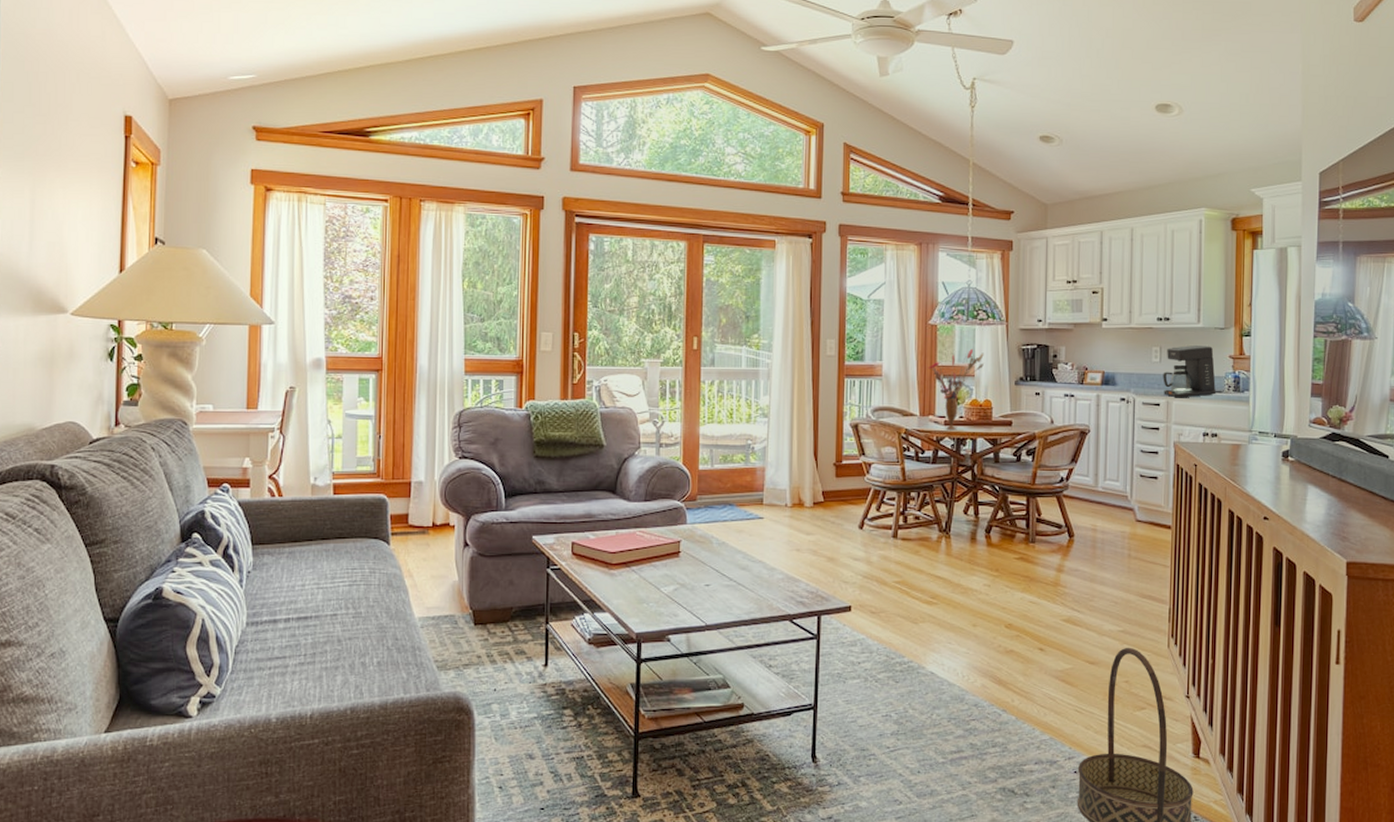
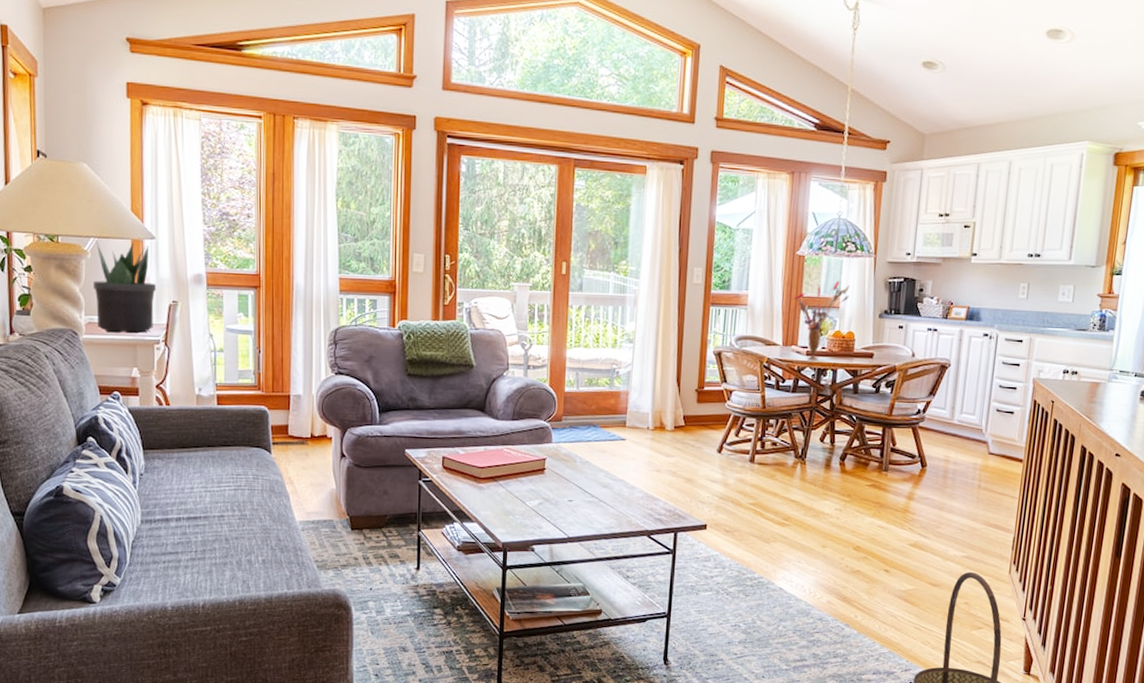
planter: none [207,326,273,421] -> present [94,240,156,333]
coffee maker: present [1163,345,1217,398] -> none [1027,283,1082,335]

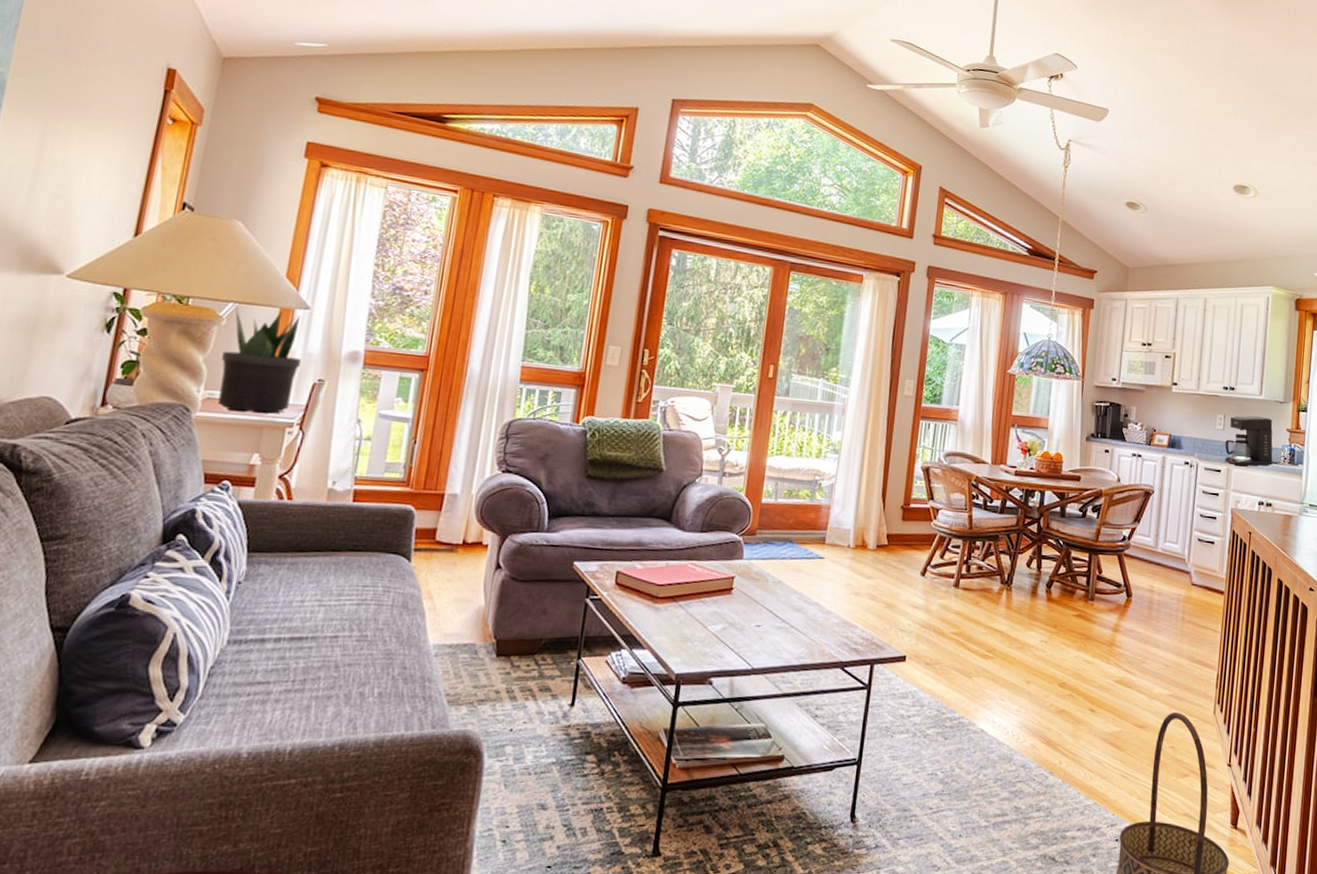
bouquet: present [793,280,850,361] -> none [1003,401,1059,482]
coffee maker: none [1027,283,1082,335] -> present [1225,415,1273,466]

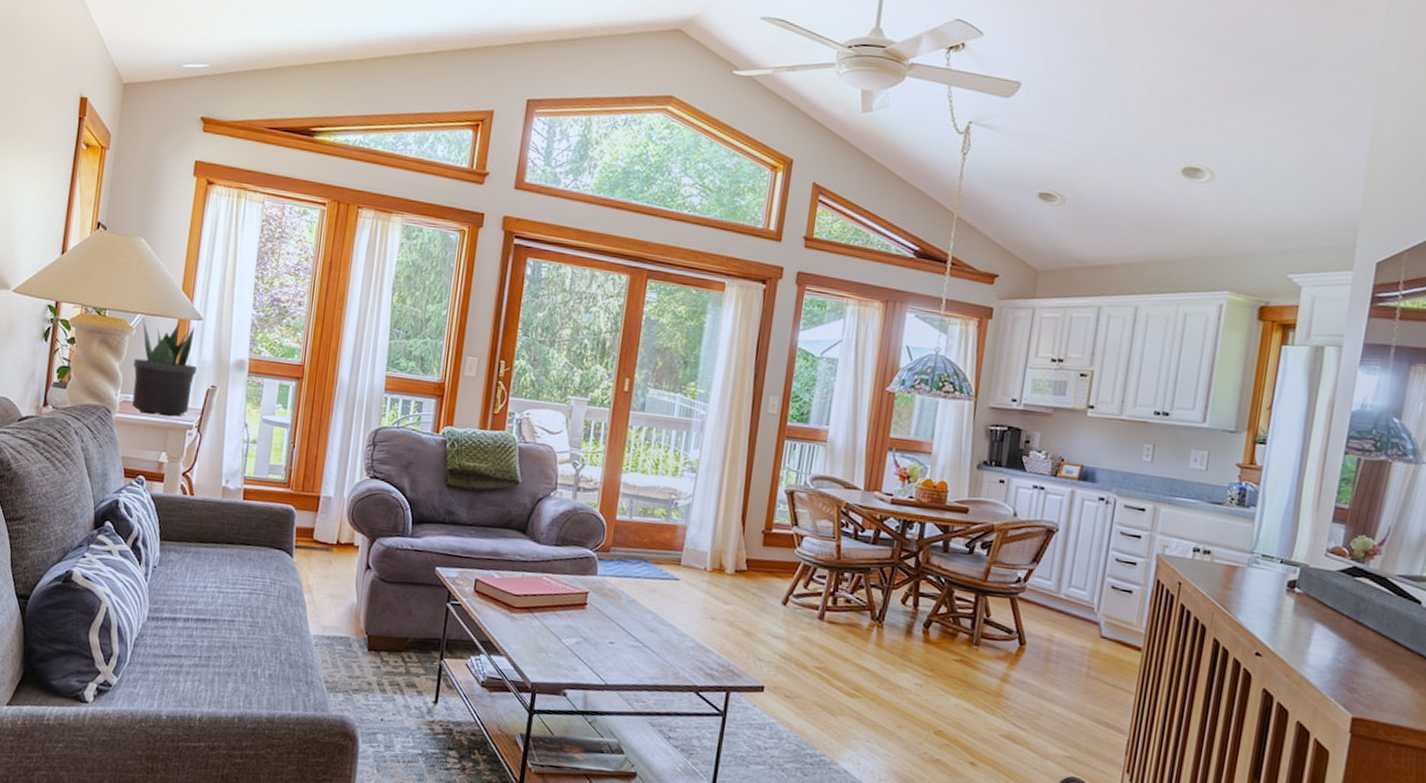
coffee maker: present [1225,415,1273,466] -> none [1151,446,1218,506]

